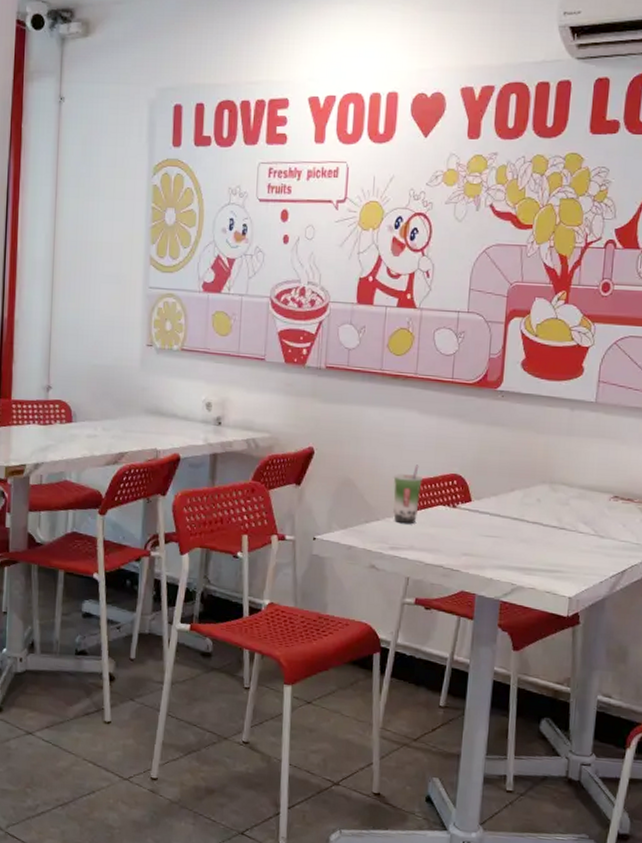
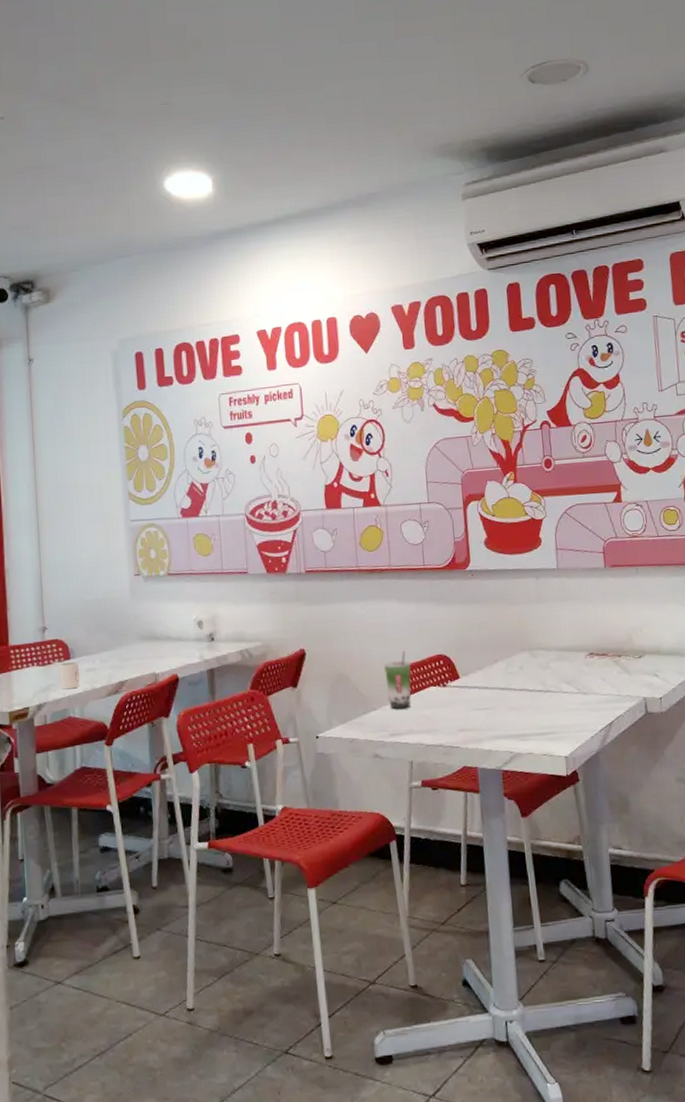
mug: none [59,424,81,453] -> present [59,661,80,690]

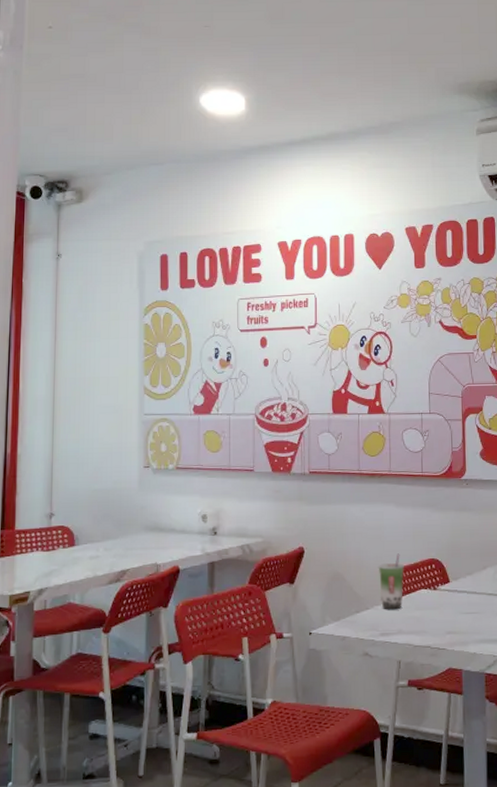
mug: present [59,661,80,690] -> none [62,548,83,576]

